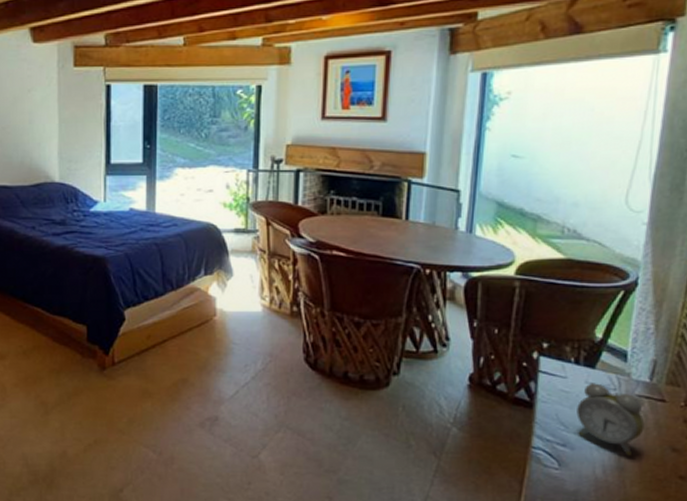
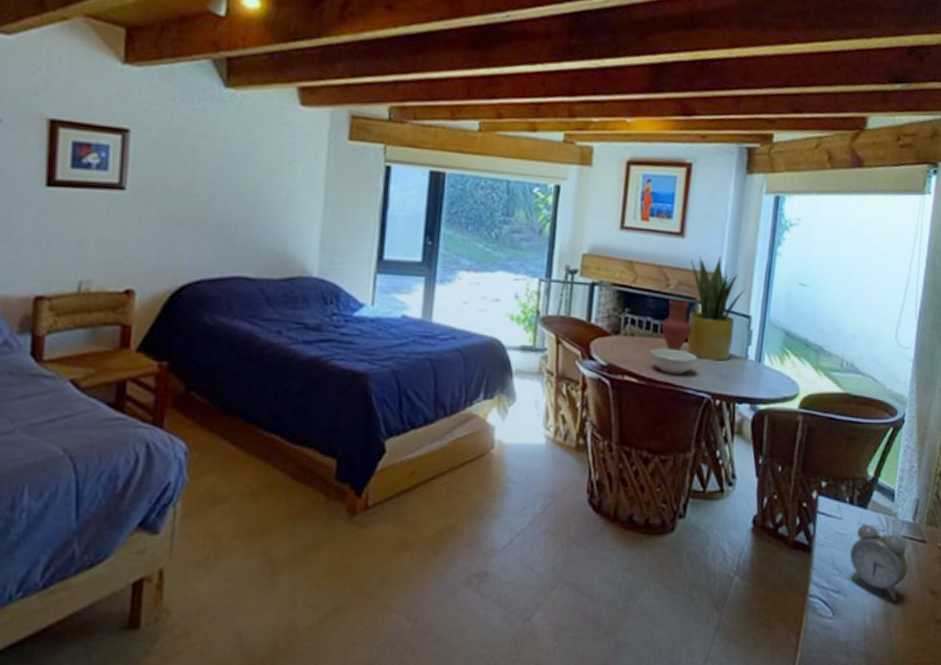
bowl: none [356,224,405,248] -> present [650,348,698,375]
vase: none [366,180,398,227] -> present [661,300,691,352]
planter: none [394,136,454,234] -> present [687,256,746,361]

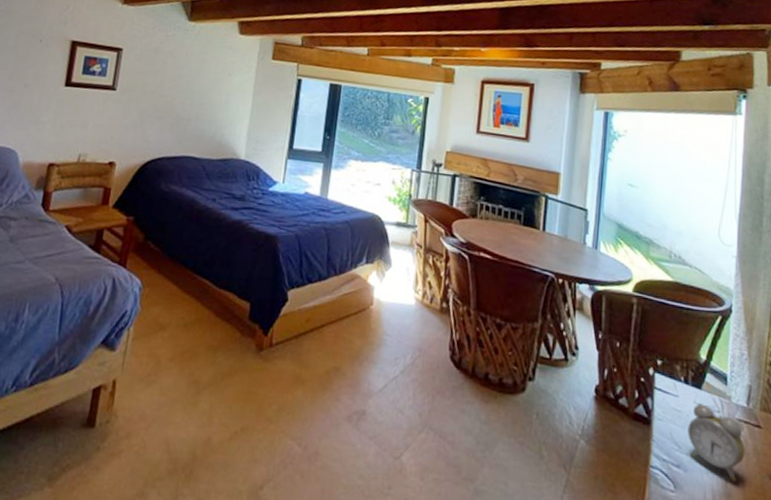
bowl: present [650,348,698,375] -> none [501,231,542,255]
vase: present [661,300,691,352] -> none [510,192,536,235]
planter: present [687,256,746,361] -> none [533,158,582,246]

